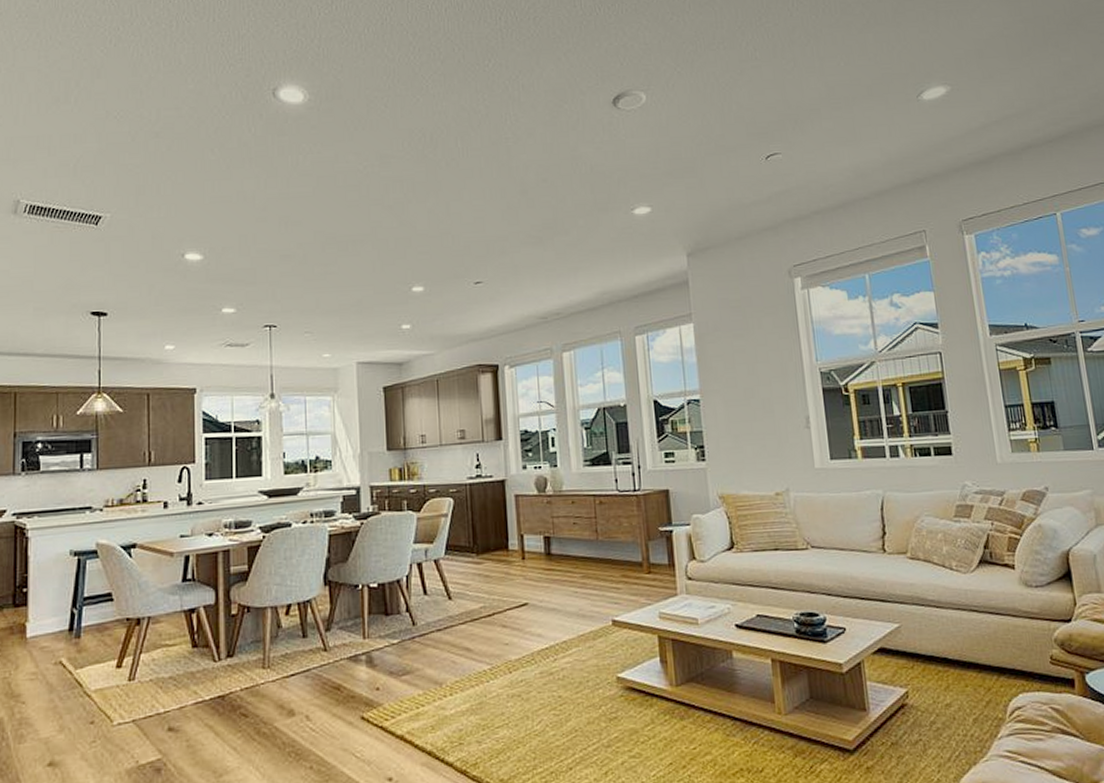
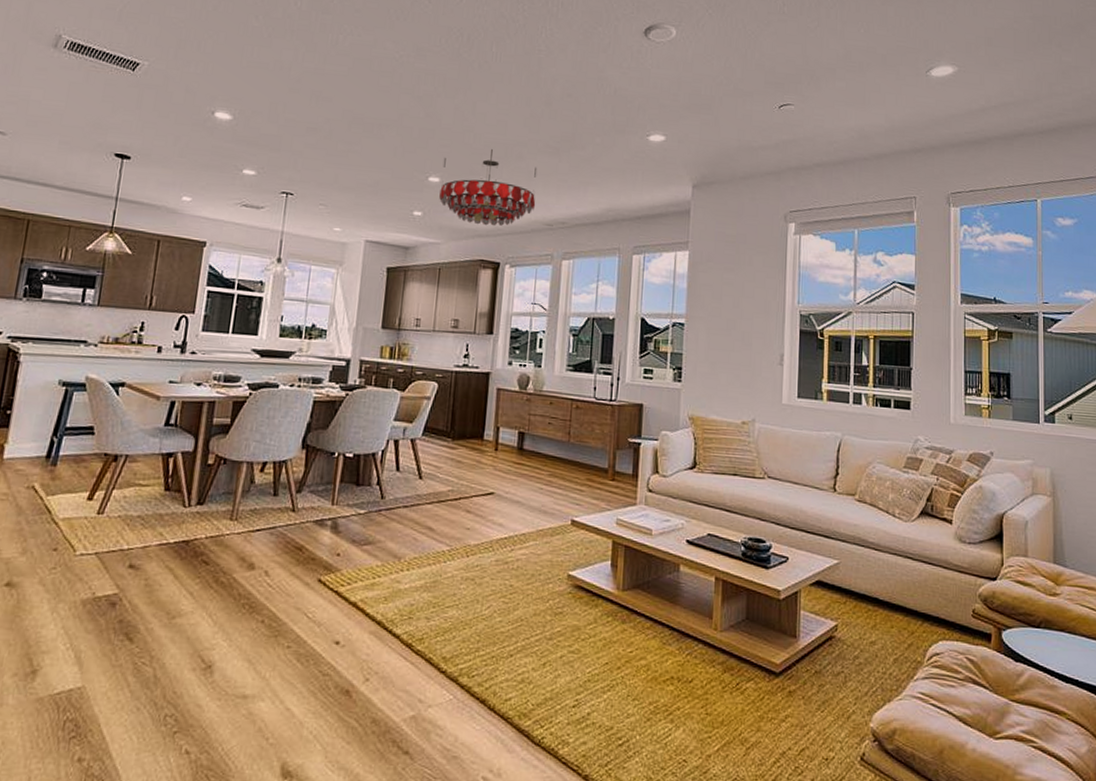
chandelier: none [424,249,527,329] -> present [439,149,538,226]

